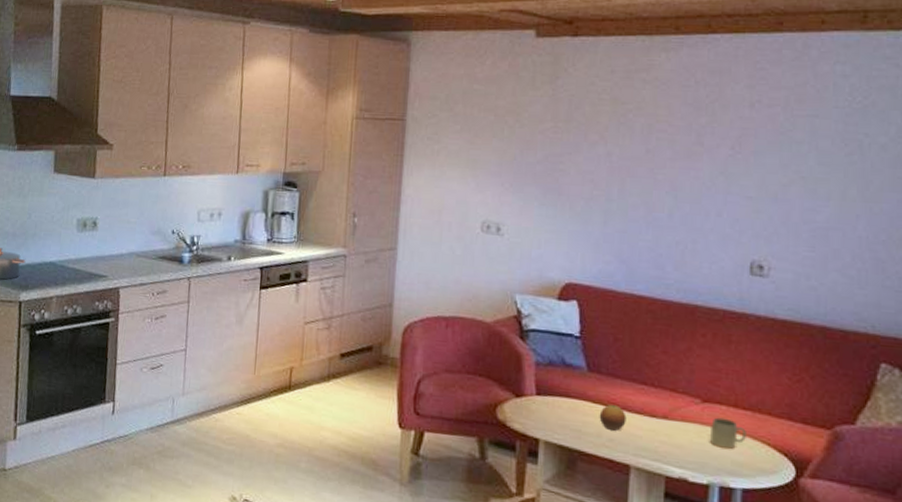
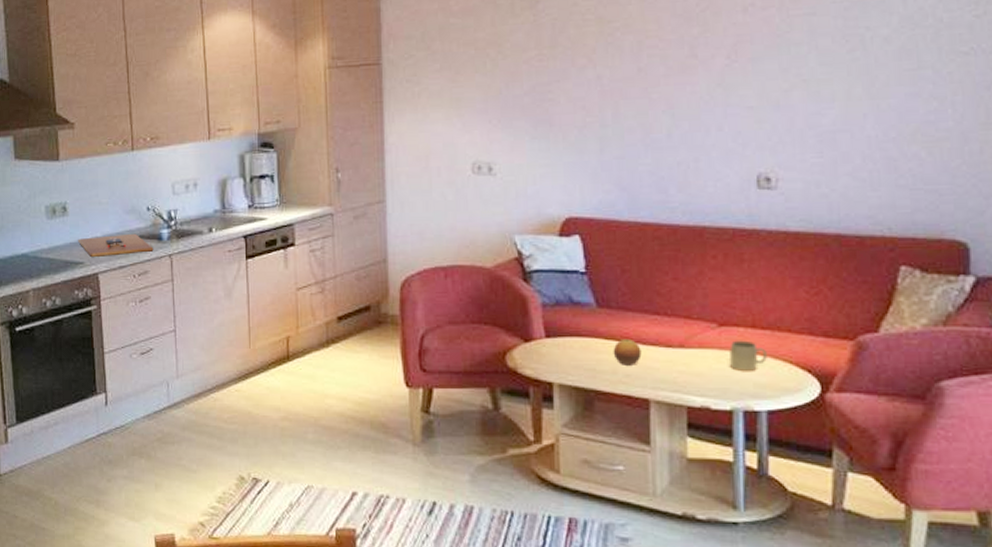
cutting board: none [103,253,174,273] -> present [77,233,154,258]

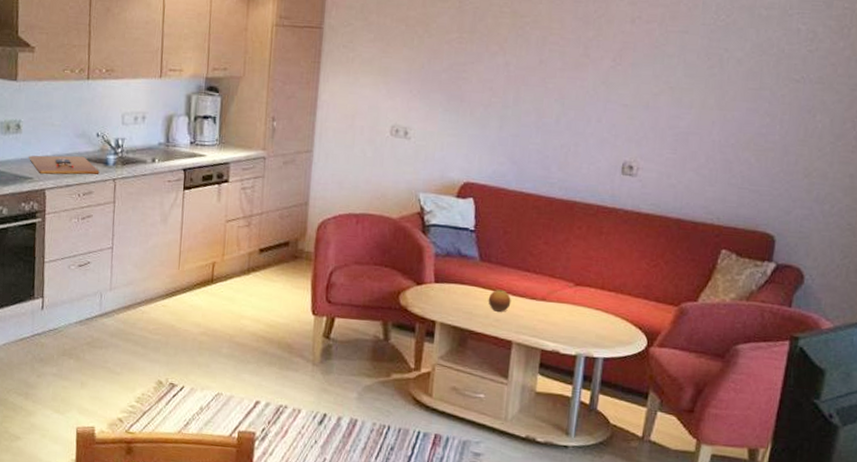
mug: present [729,340,767,372] -> none [580,298,610,326]

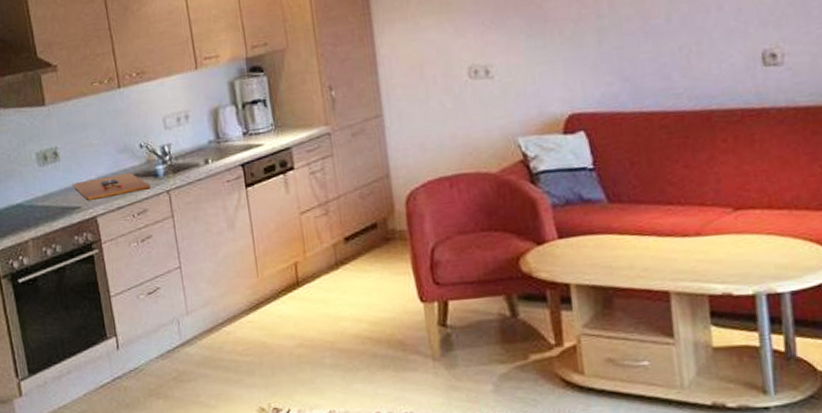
fruit: present [488,289,511,312] -> none [628,231,658,259]

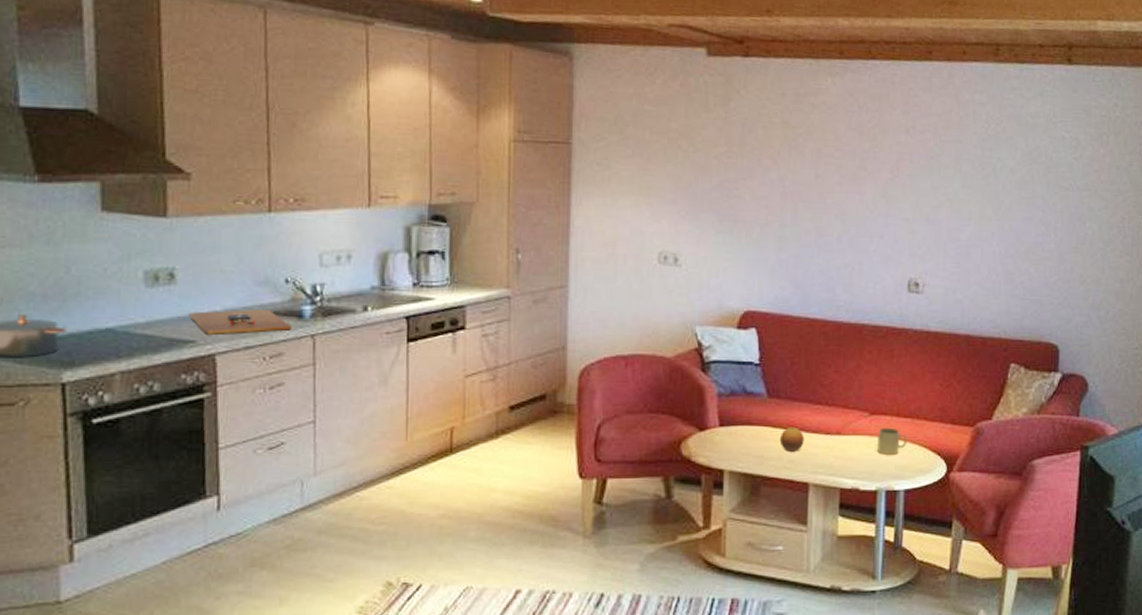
fruit: none [628,231,658,259] -> present [779,426,804,452]
mug: none [747,222,786,255] -> present [877,427,907,456]

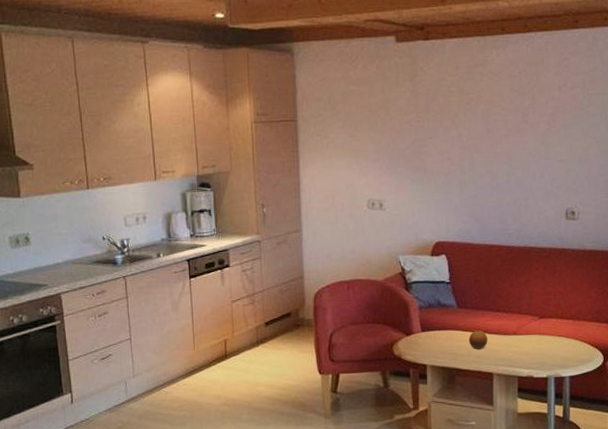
cutting board: present [187,308,292,336] -> none [40,259,110,281]
mug: present [877,427,907,456] -> none [546,327,570,350]

